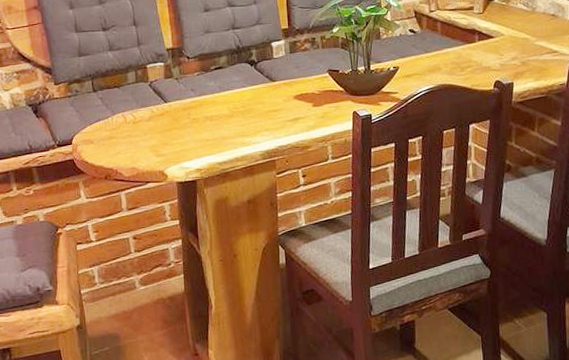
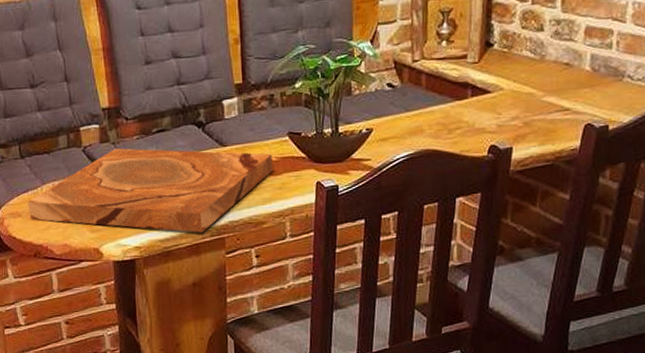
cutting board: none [99,83,316,156] -> present [28,148,273,233]

